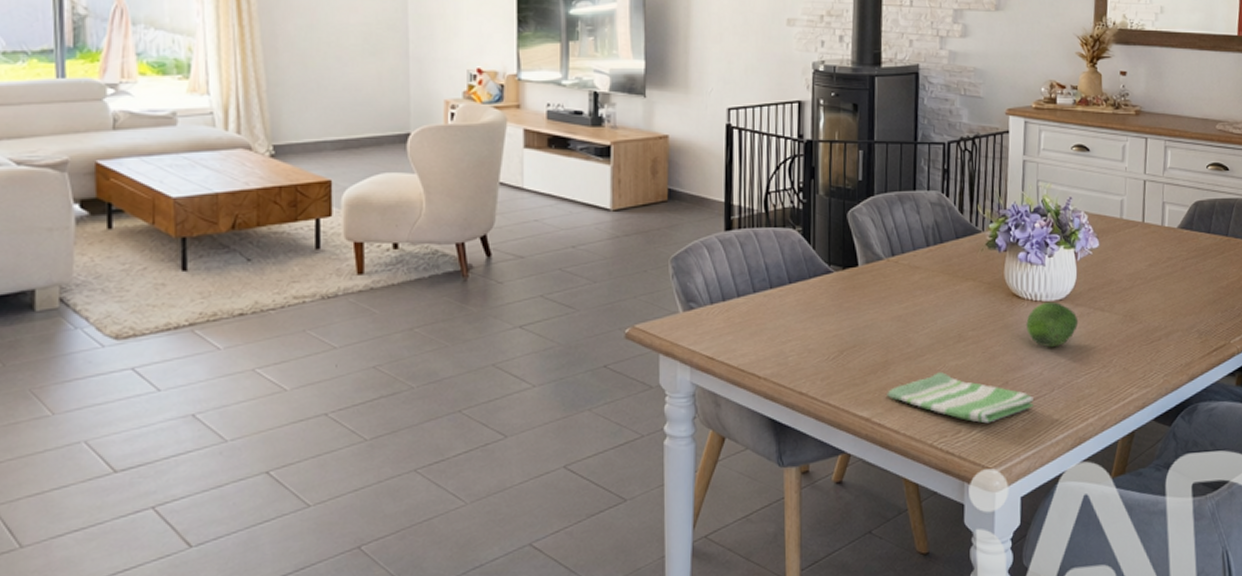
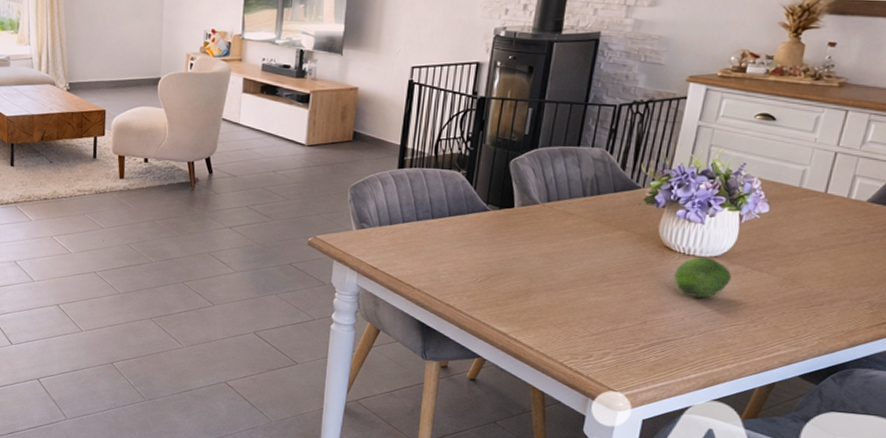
dish towel: present [887,372,1034,424] -> none [526,305,671,354]

